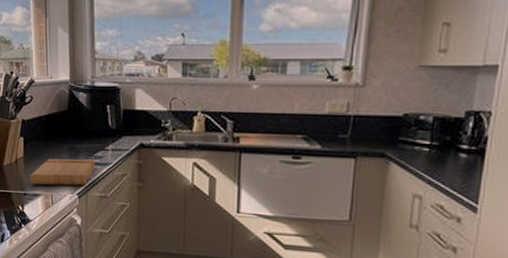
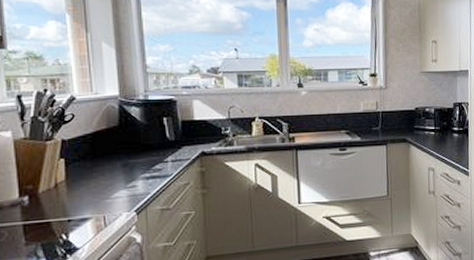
cutting board: present [29,158,96,186] -> none [74,173,155,209]

